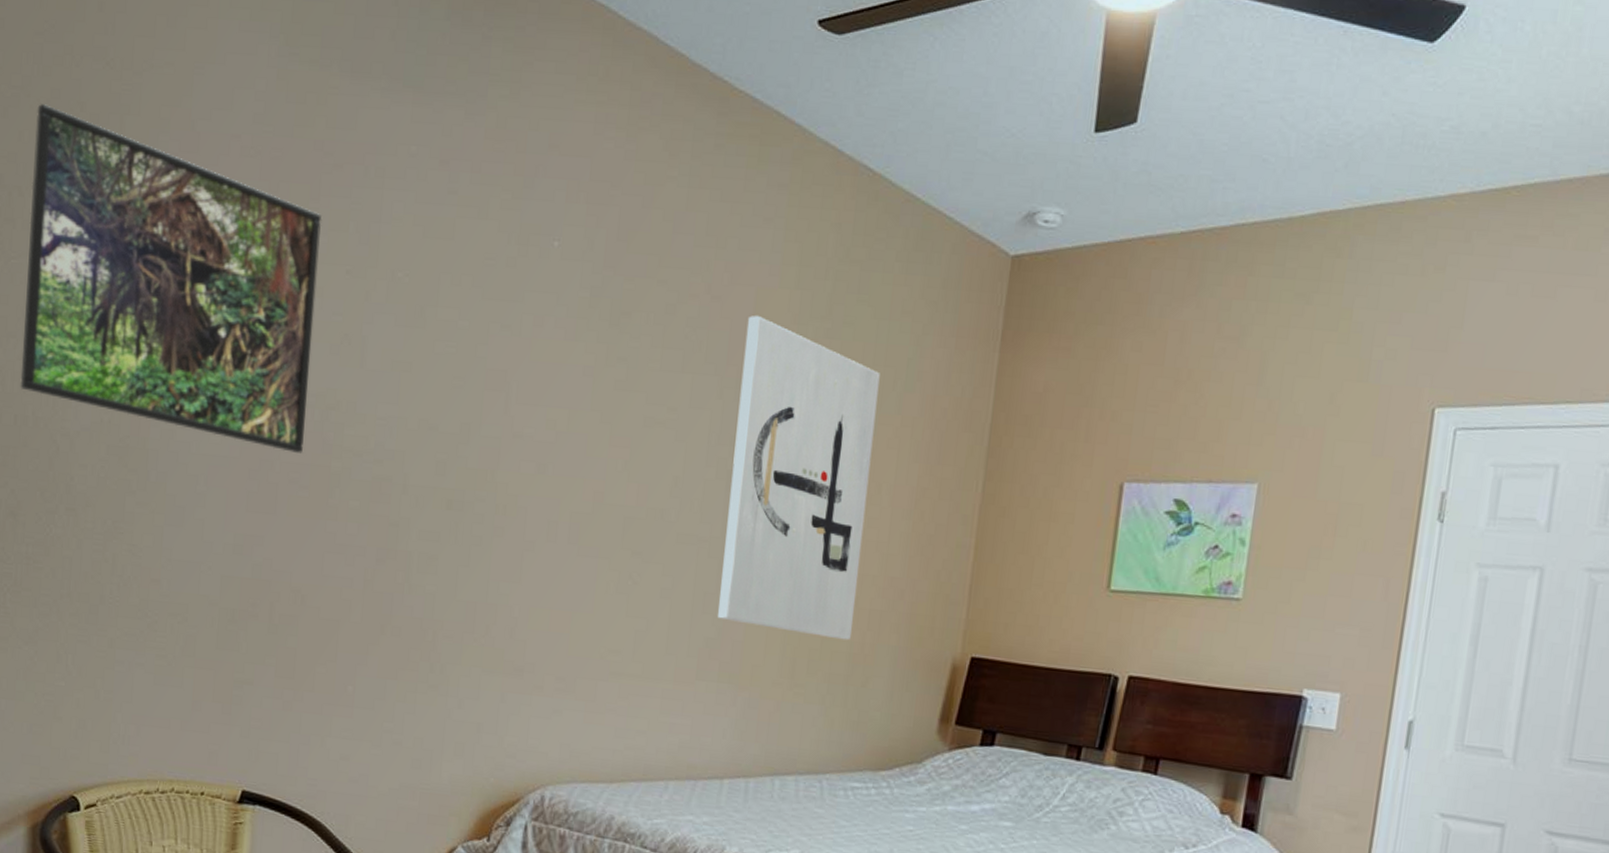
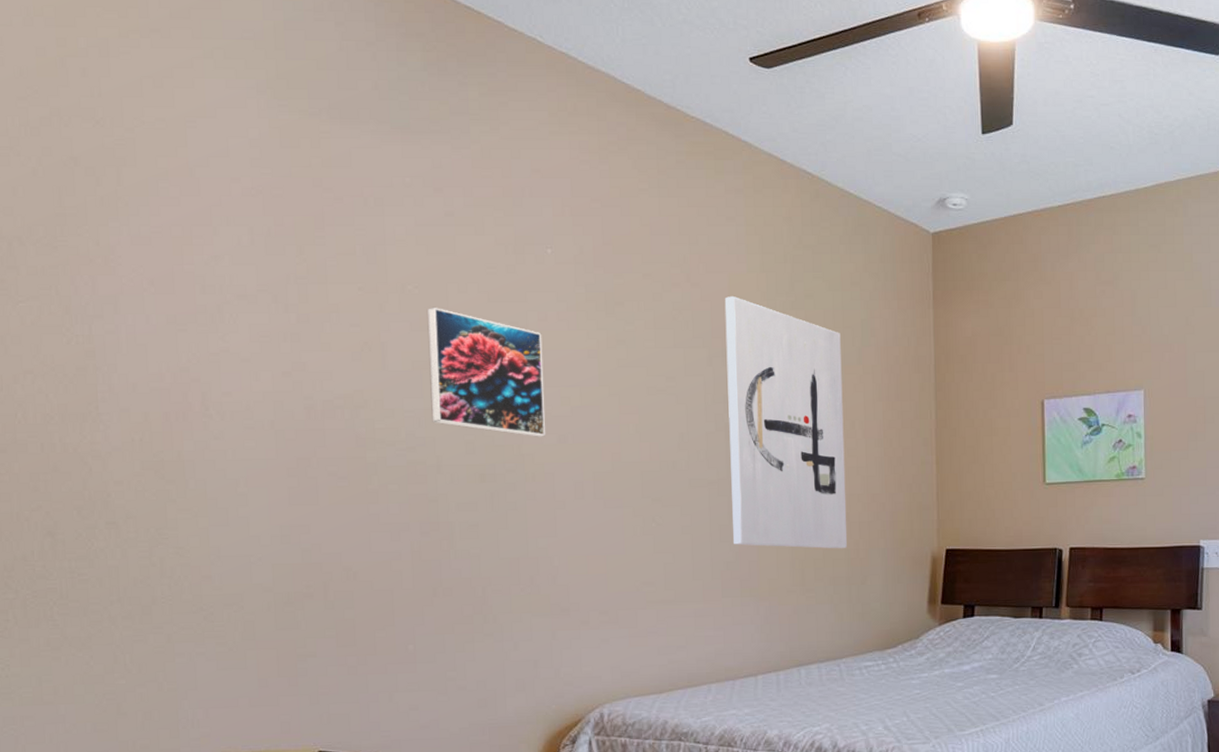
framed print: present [20,104,322,453] -> none [29,162,337,449]
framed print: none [404,299,535,464] -> present [427,307,545,437]

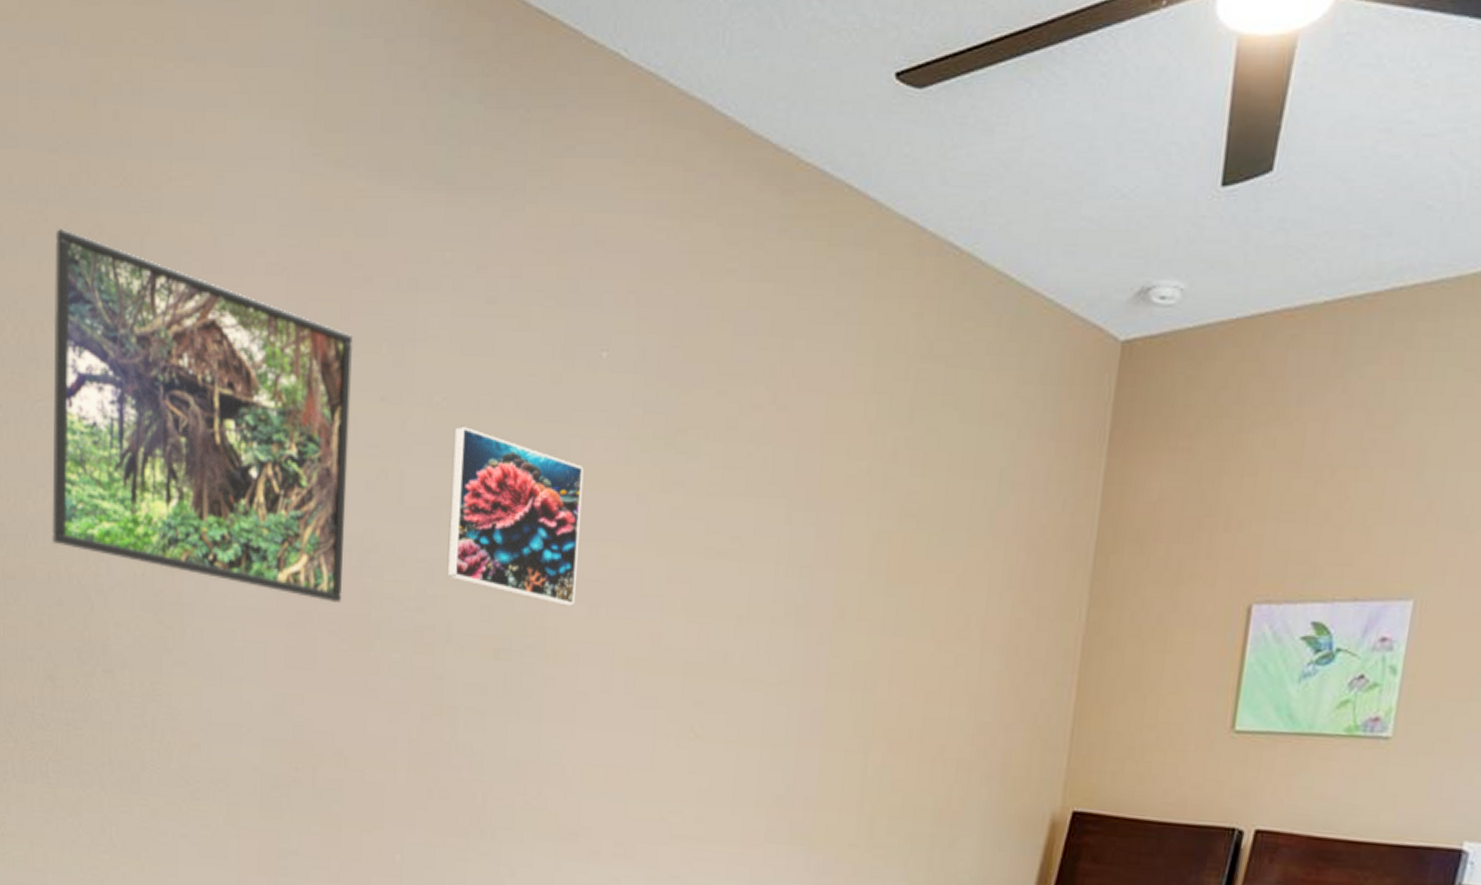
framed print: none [29,162,337,449] -> present [52,229,354,603]
wall art: present [724,296,848,549] -> none [788,427,969,795]

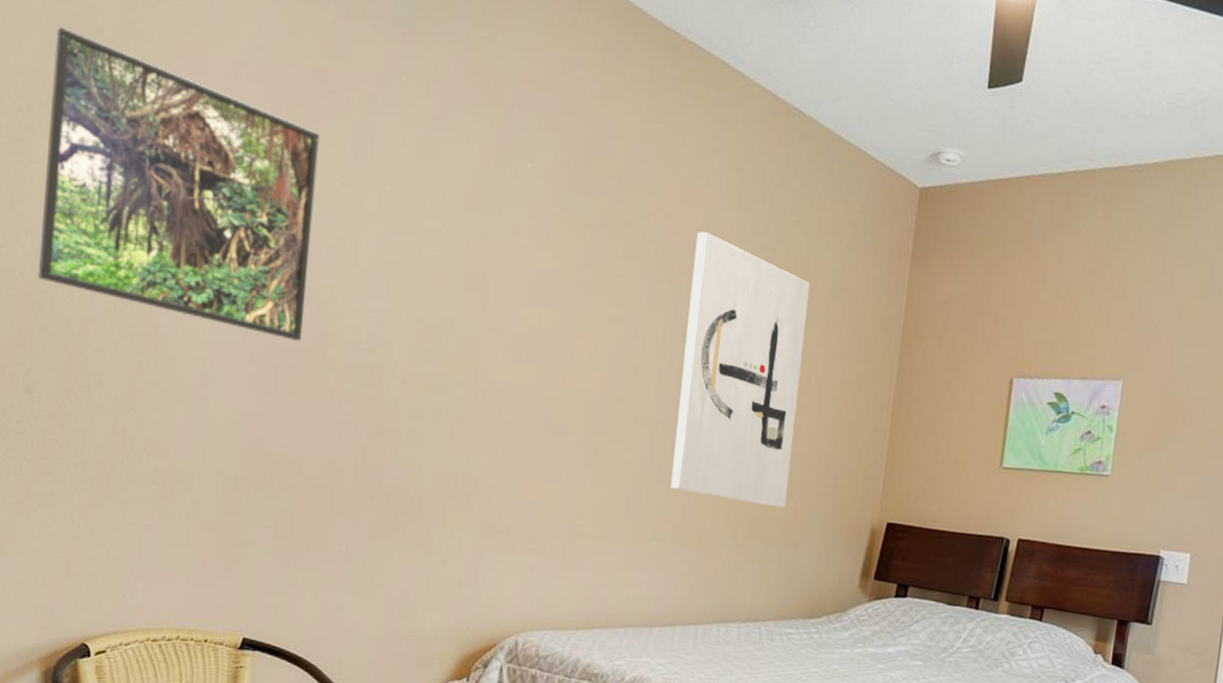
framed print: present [446,425,584,606] -> none [393,210,511,354]
wall art: none [788,427,969,795] -> present [671,231,810,508]

